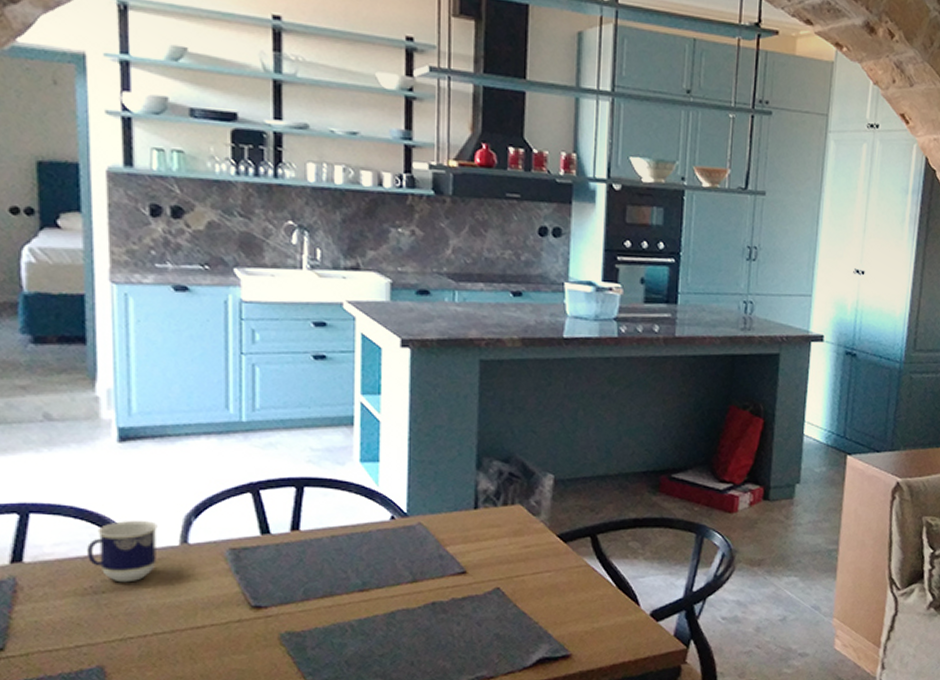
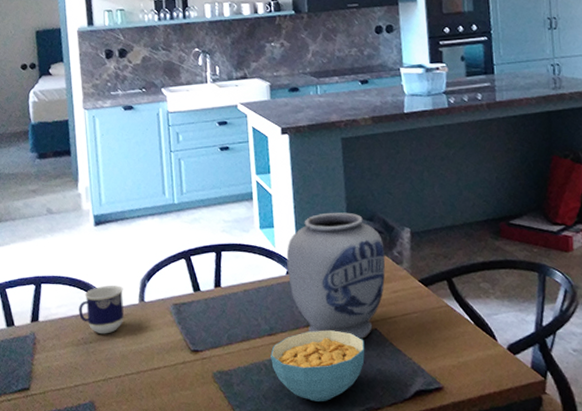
cereal bowl: none [360,587,483,669] -> present [270,329,365,402]
vase: none [392,449,520,600] -> present [286,212,386,340]

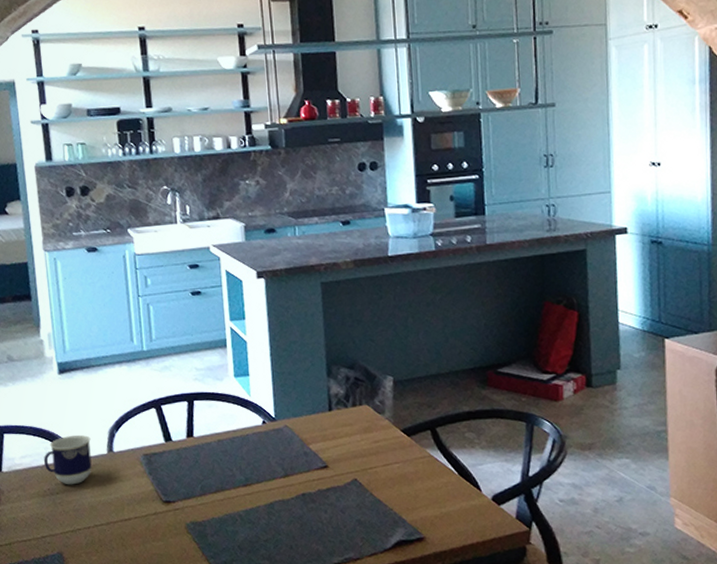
cereal bowl: present [270,329,365,402] -> none [246,480,344,552]
vase: present [286,212,386,340] -> none [262,360,367,491]

